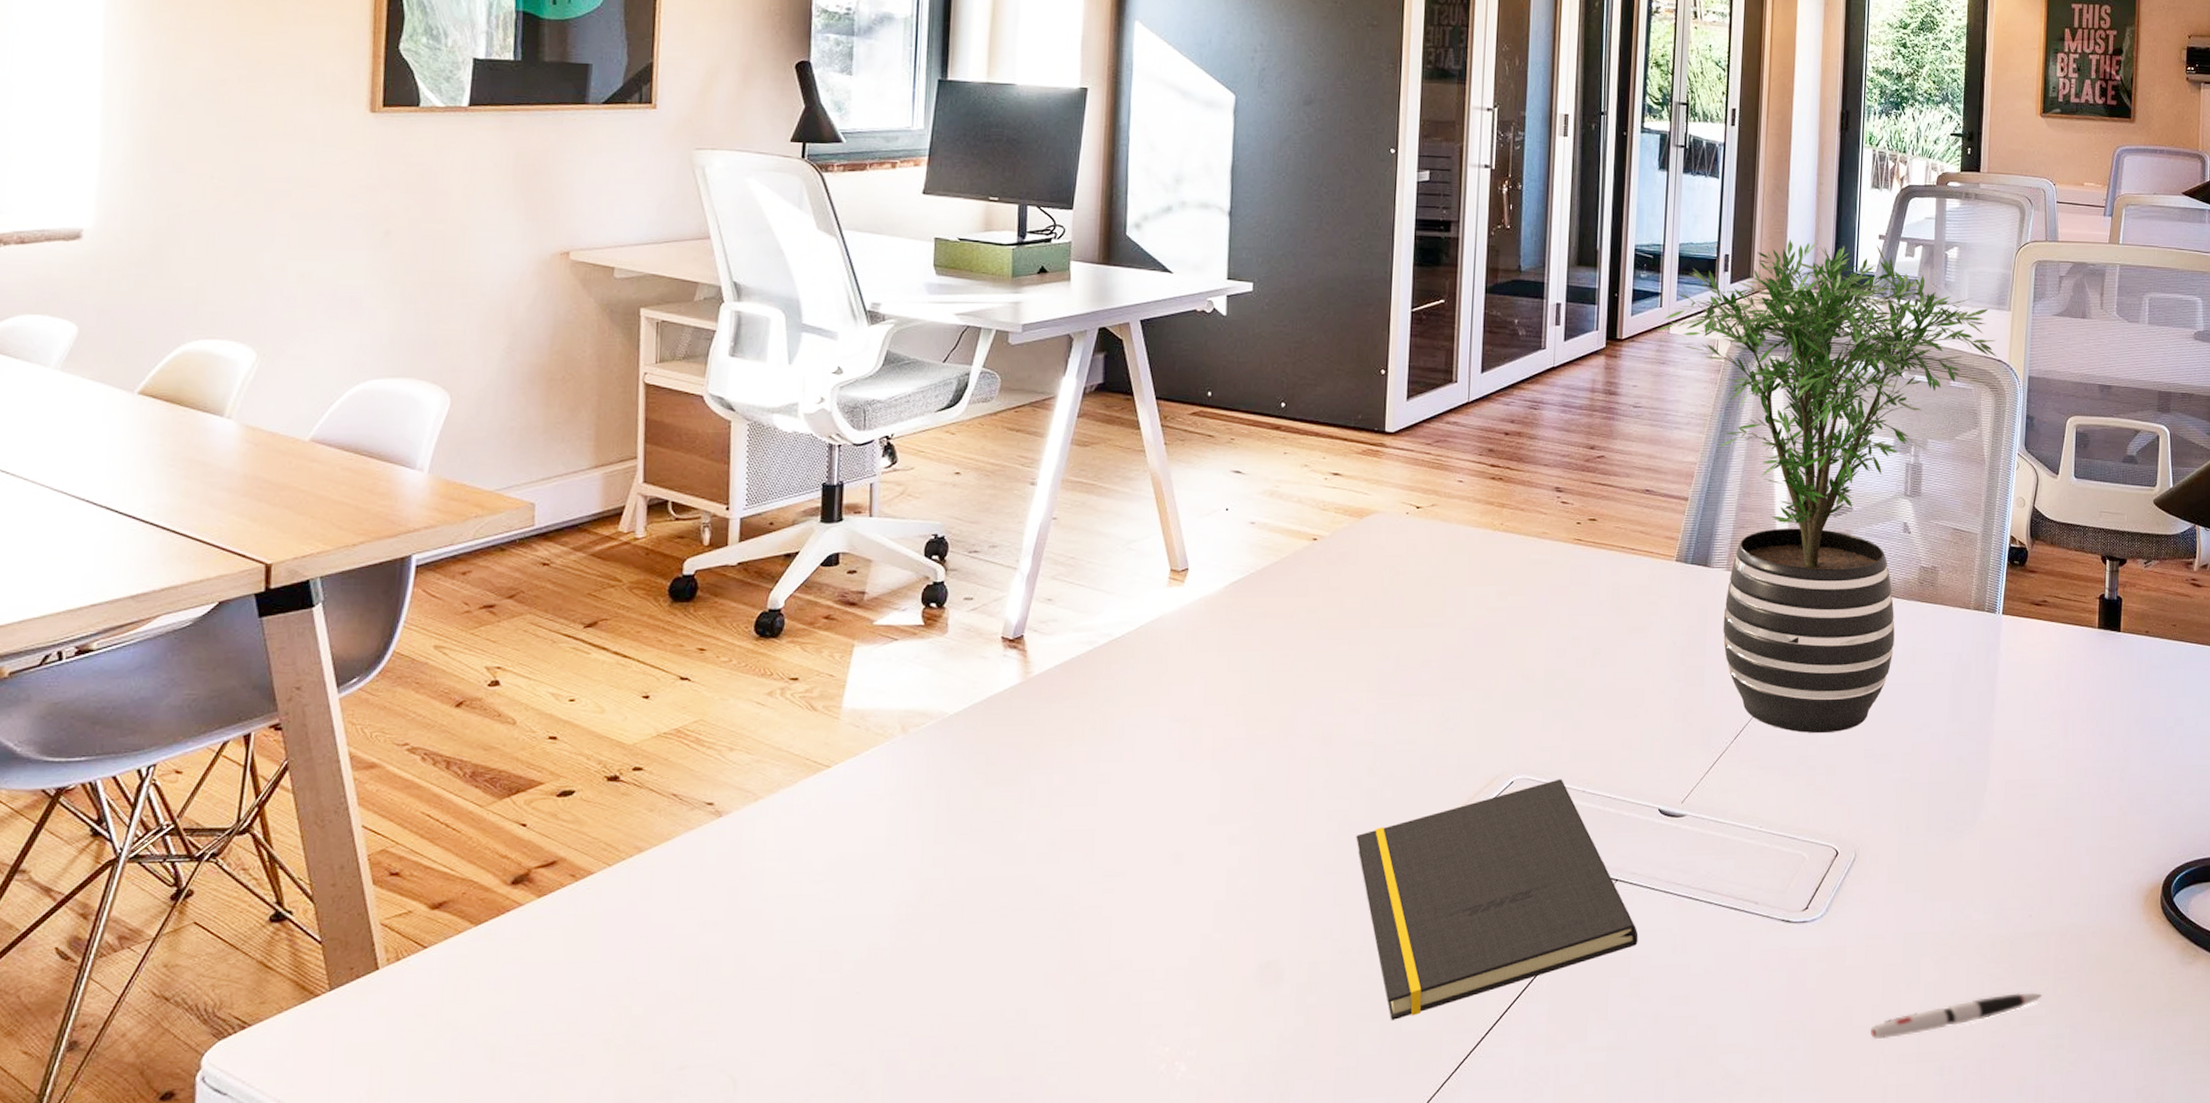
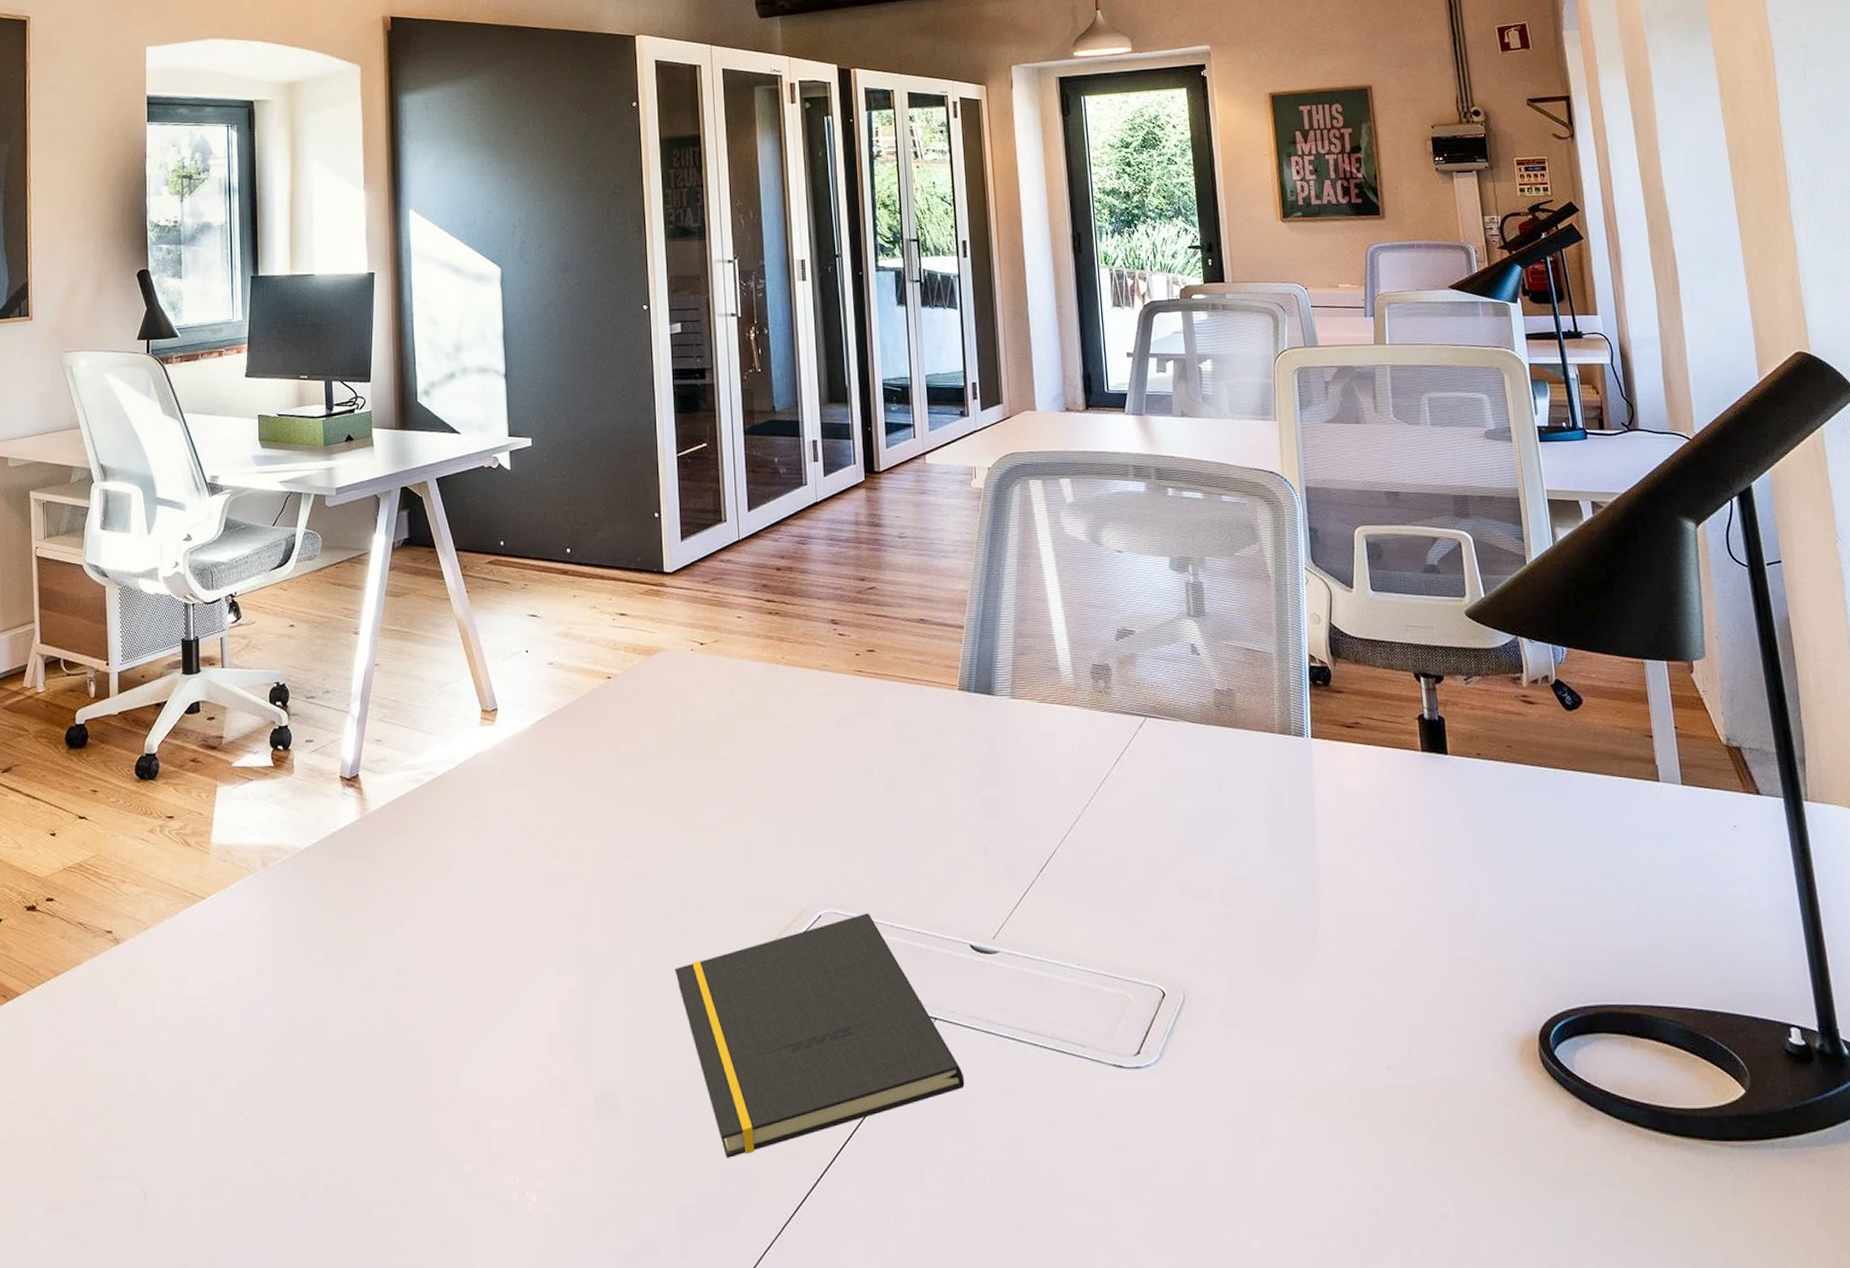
potted plant: present [1655,239,1998,733] -> none [911,362,1269,866]
pen: present [1870,992,2041,1040] -> none [1224,1153,1415,1200]

